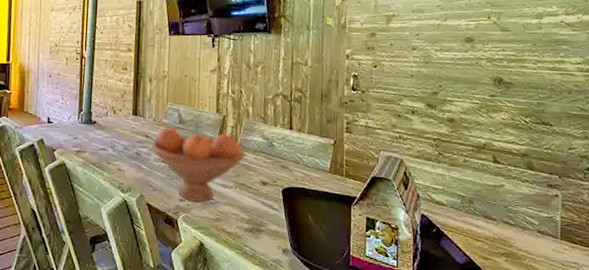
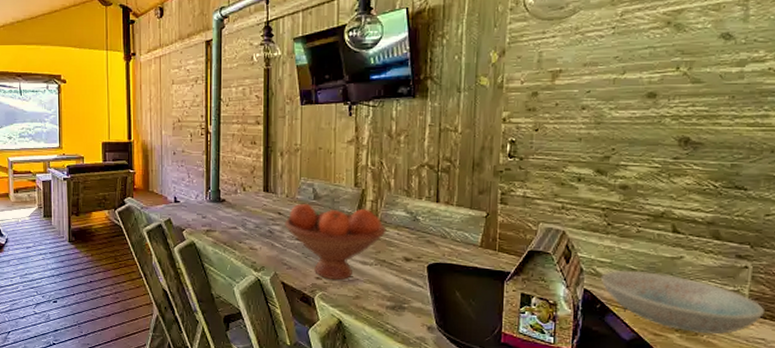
dish: none [435,197,575,258] -> present [600,270,764,334]

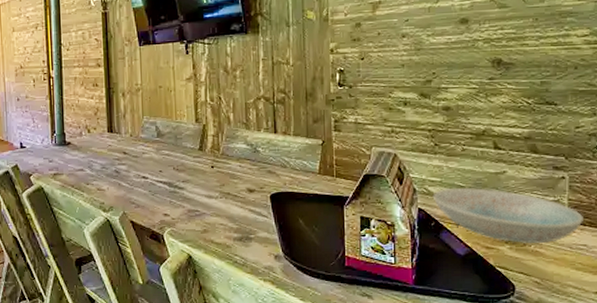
fruit bowl: present [285,203,387,281] -> none [130,141,229,216]

